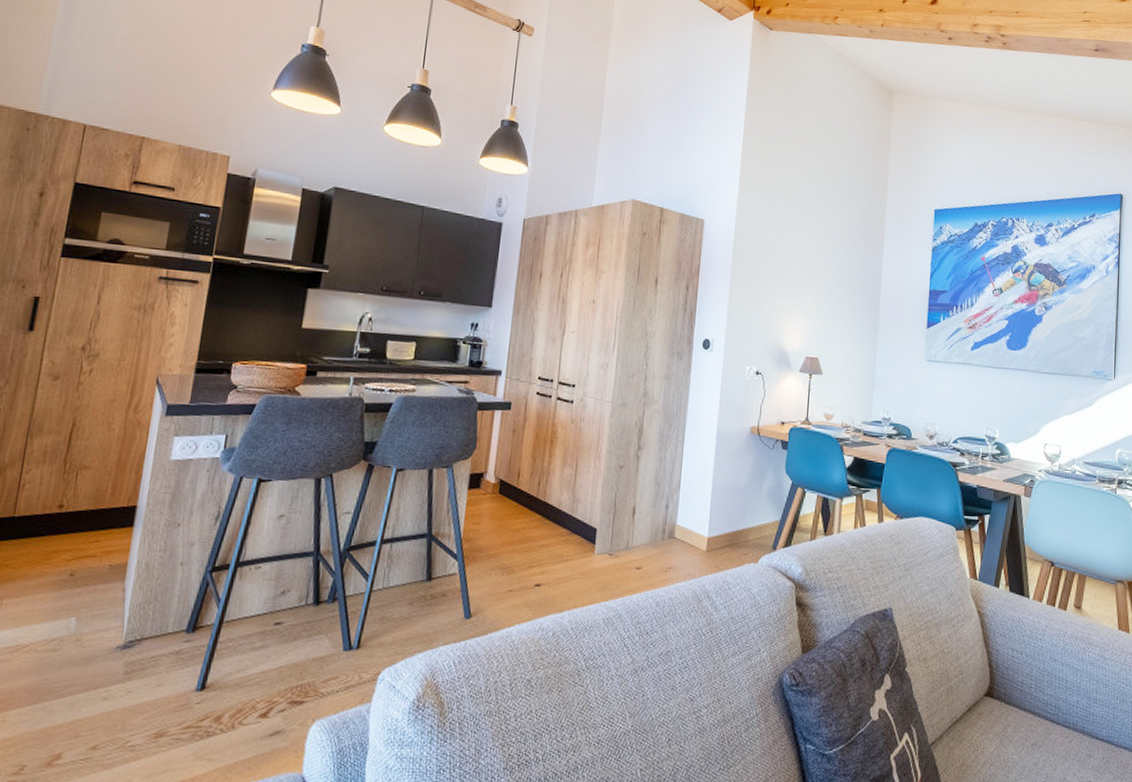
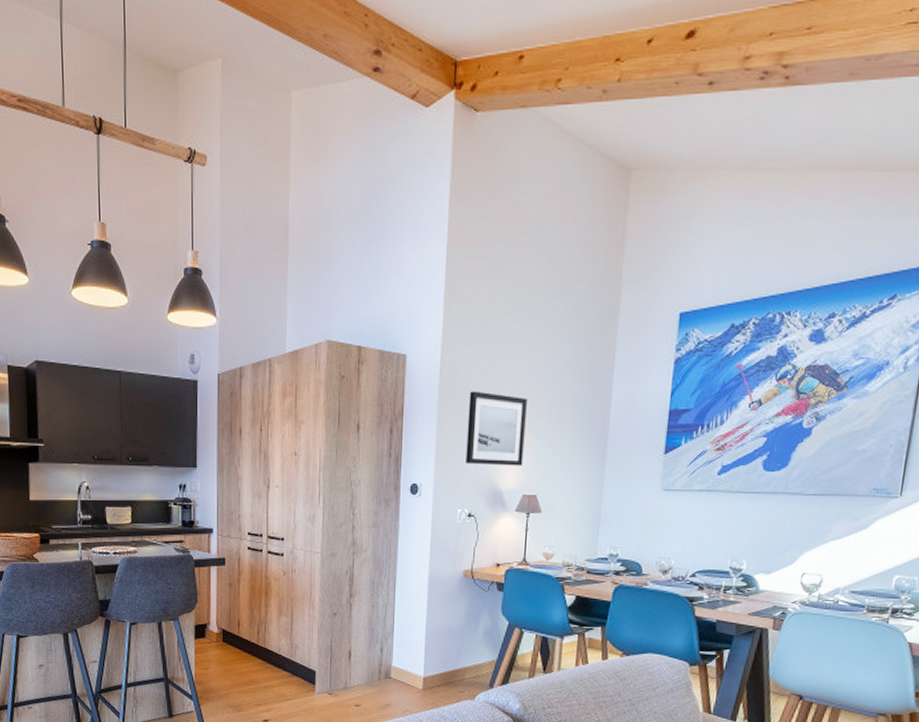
wall art: none [755,258,810,330] -> present [465,391,527,466]

